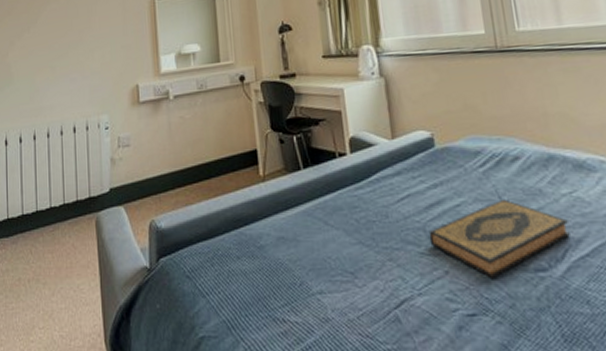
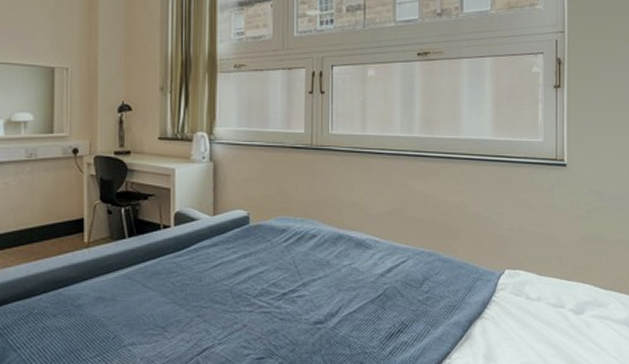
hardback book: present [428,199,570,278] -> none [234,268,345,330]

